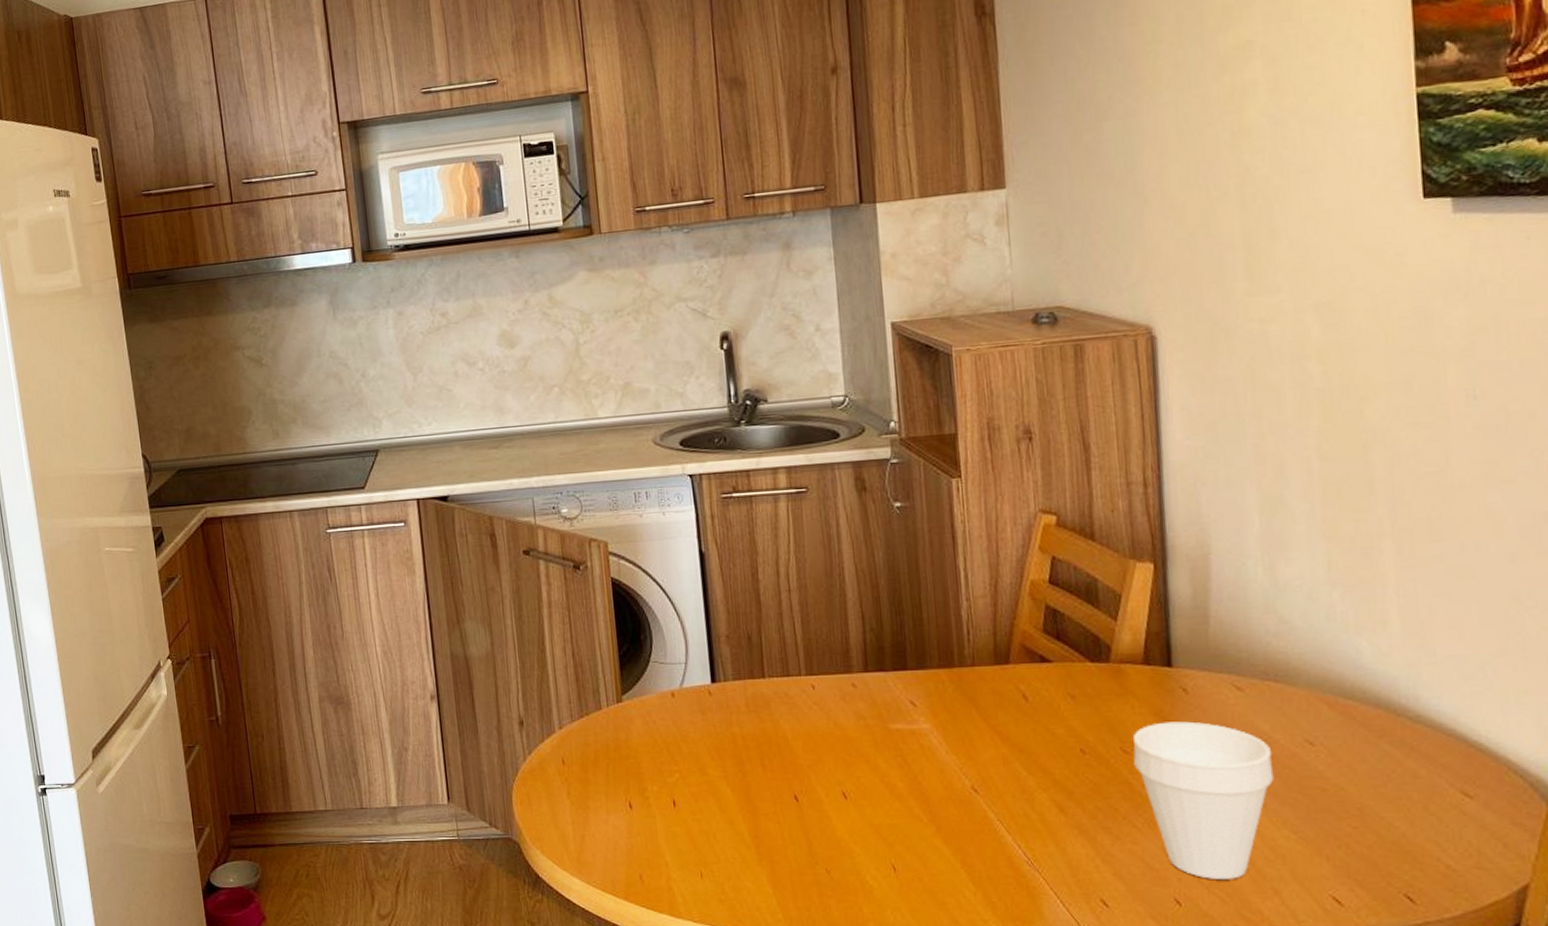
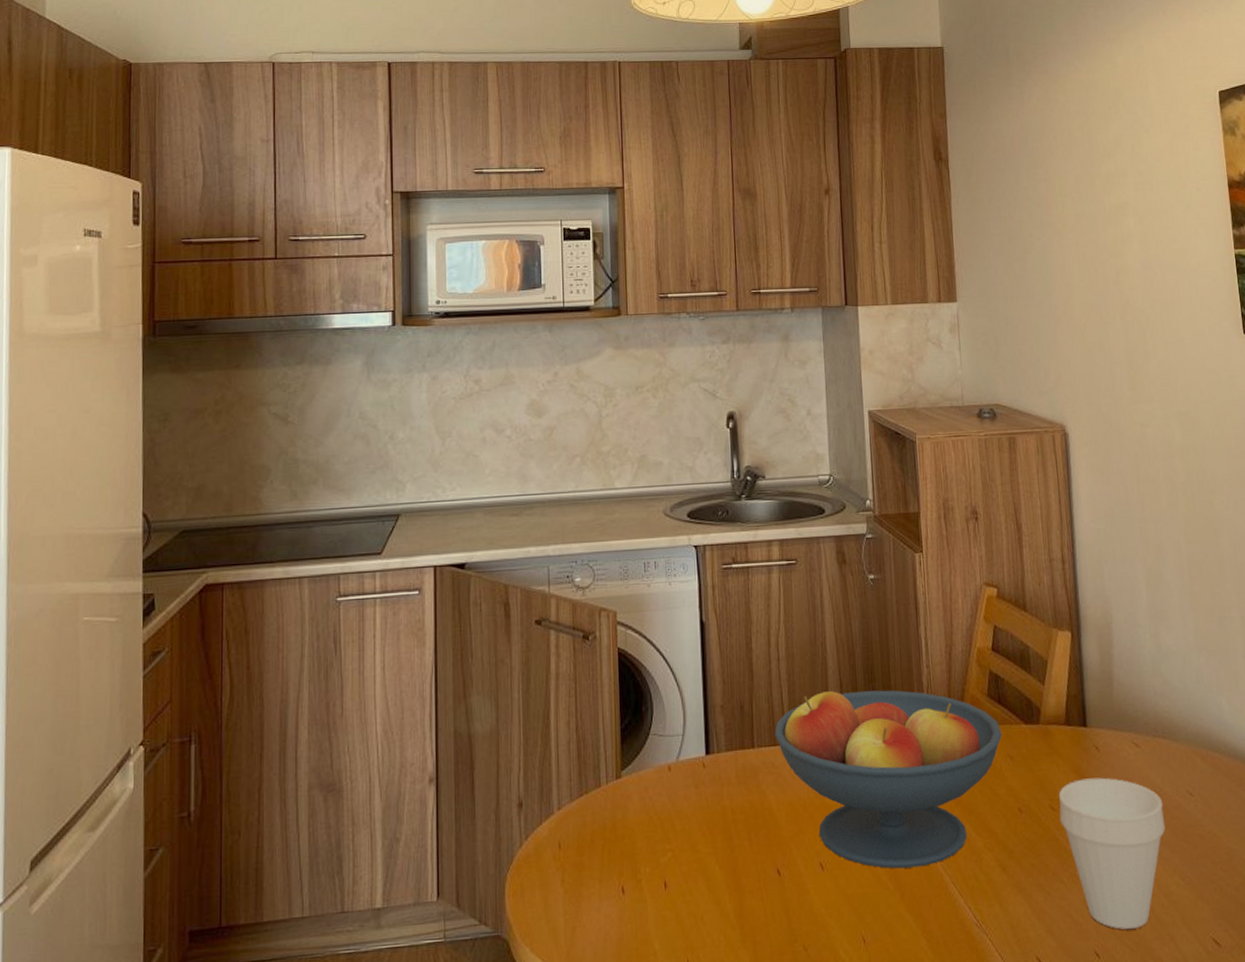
fruit bowl: none [786,623,1062,803] -> present [774,690,1003,869]

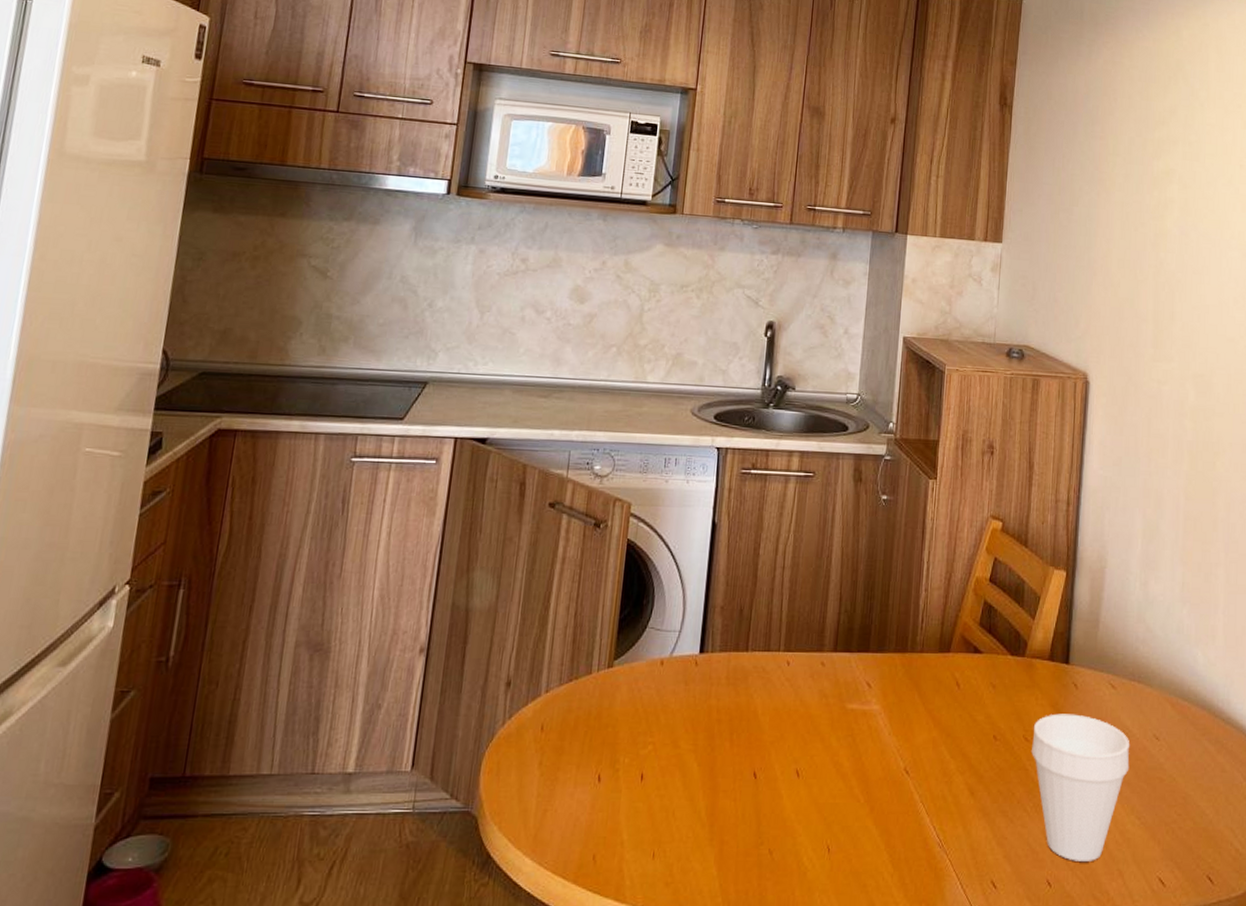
fruit bowl: present [774,690,1003,869] -> none [769,604,989,783]

